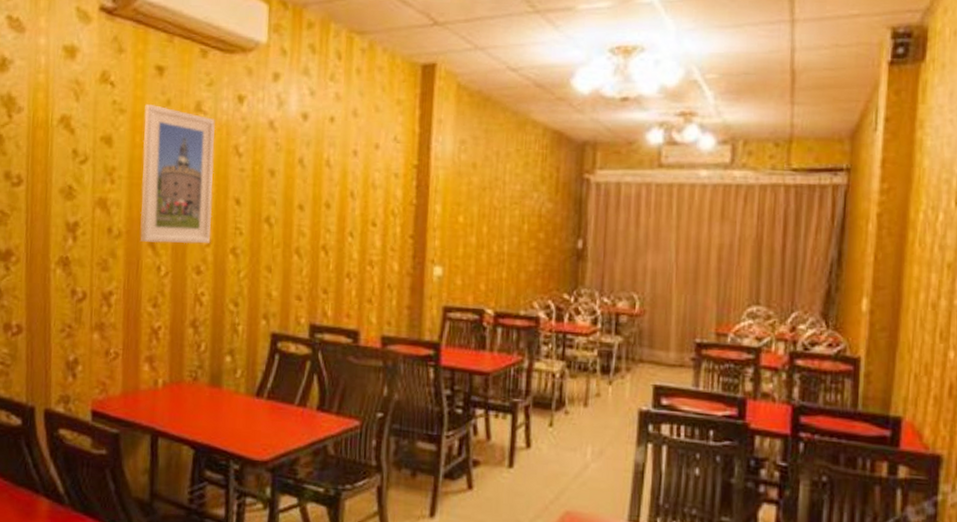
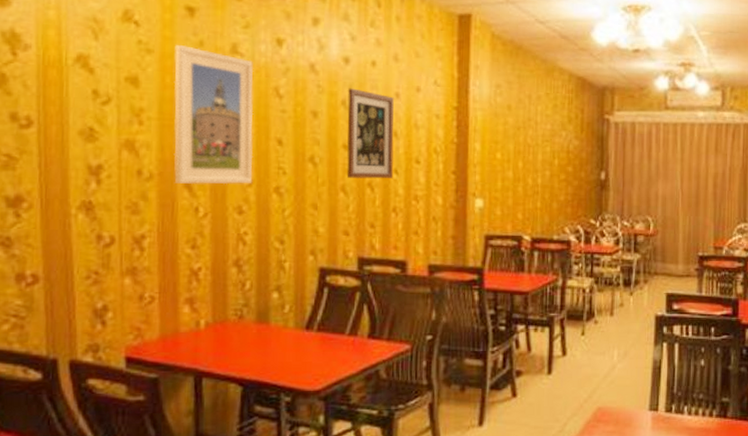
wall art: none [301,145,352,242] -> present [346,88,394,179]

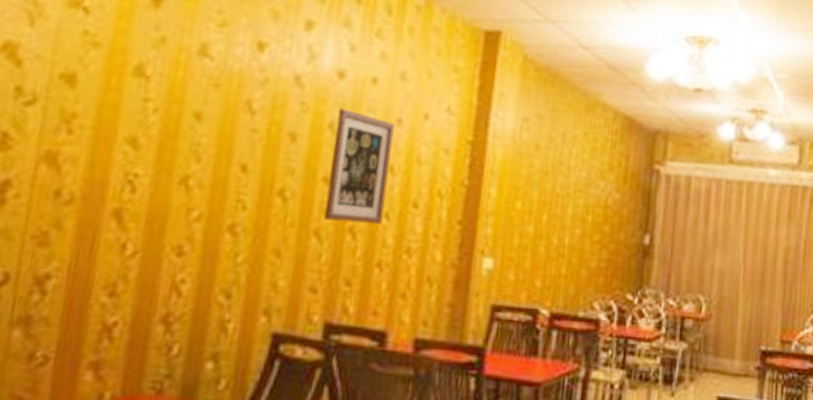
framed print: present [174,45,254,185] -> none [101,40,225,218]

